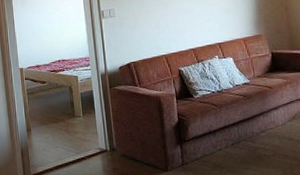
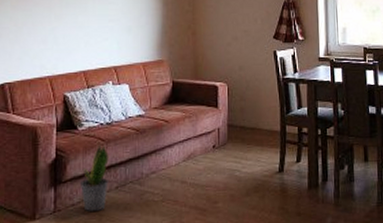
potted plant: none [200,109,225,165] -> present [79,144,109,212]

